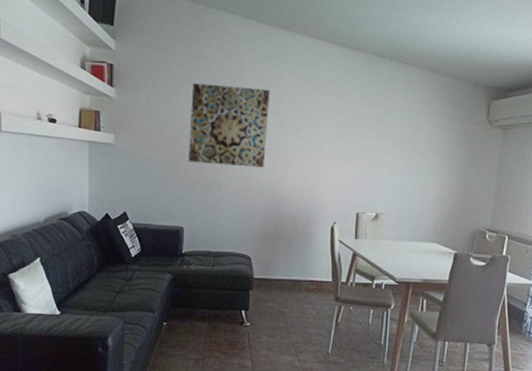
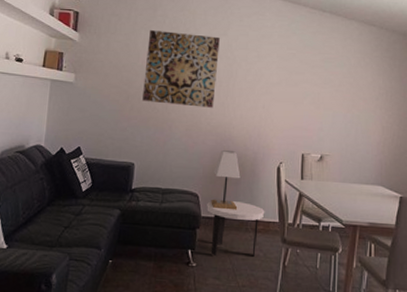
side table: none [259,262,318,315] -> present [207,201,265,257]
lamp: none [263,212,293,271] -> present [211,150,241,210]

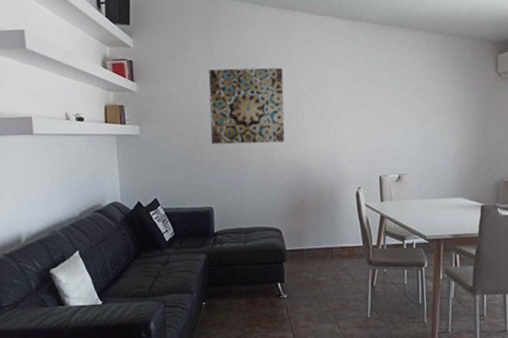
side table: present [207,201,265,257] -> none [290,231,349,285]
lamp: present [211,150,241,210] -> none [293,182,321,241]

